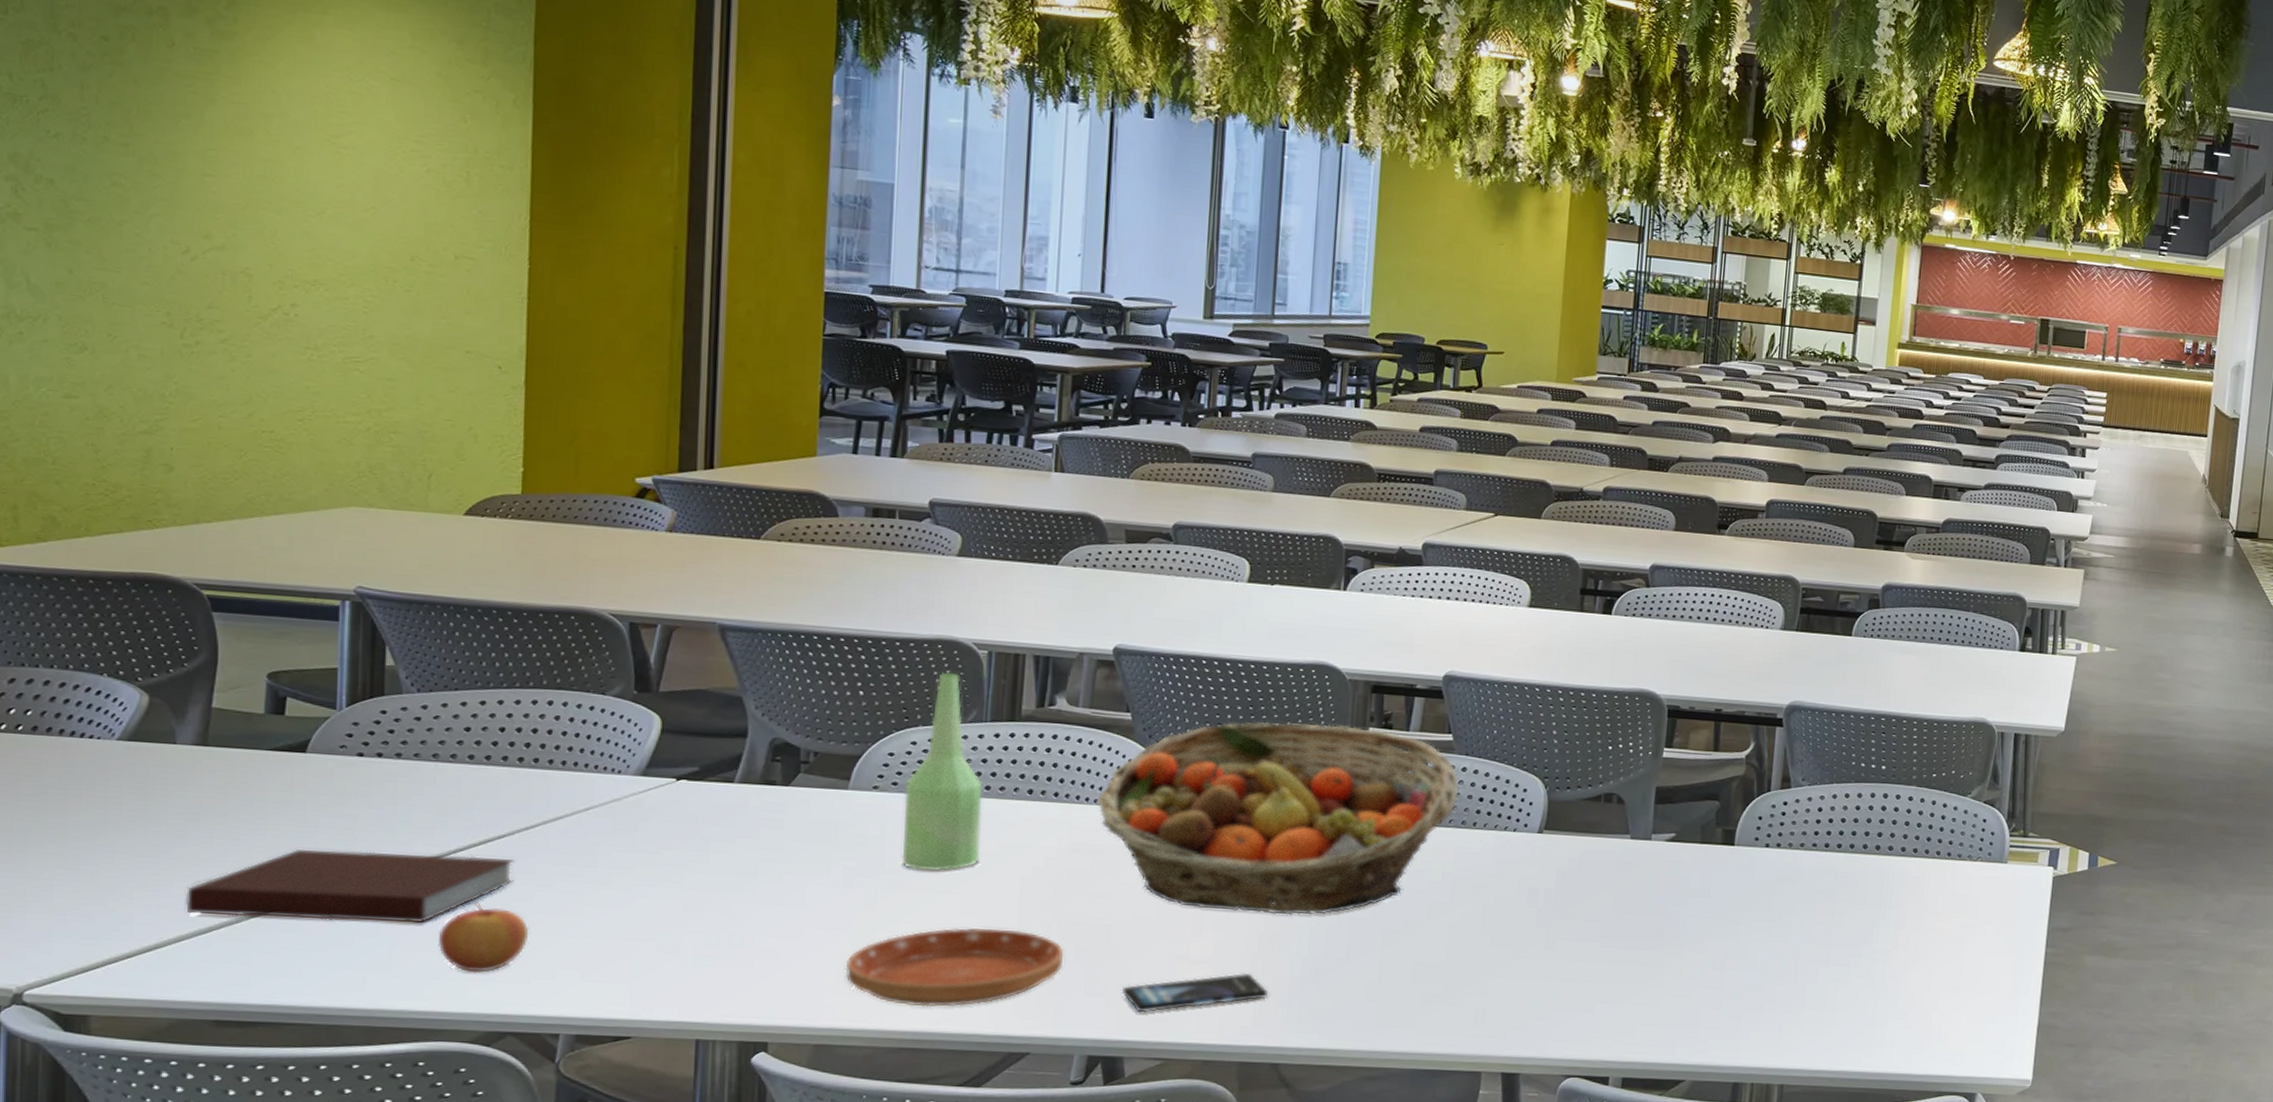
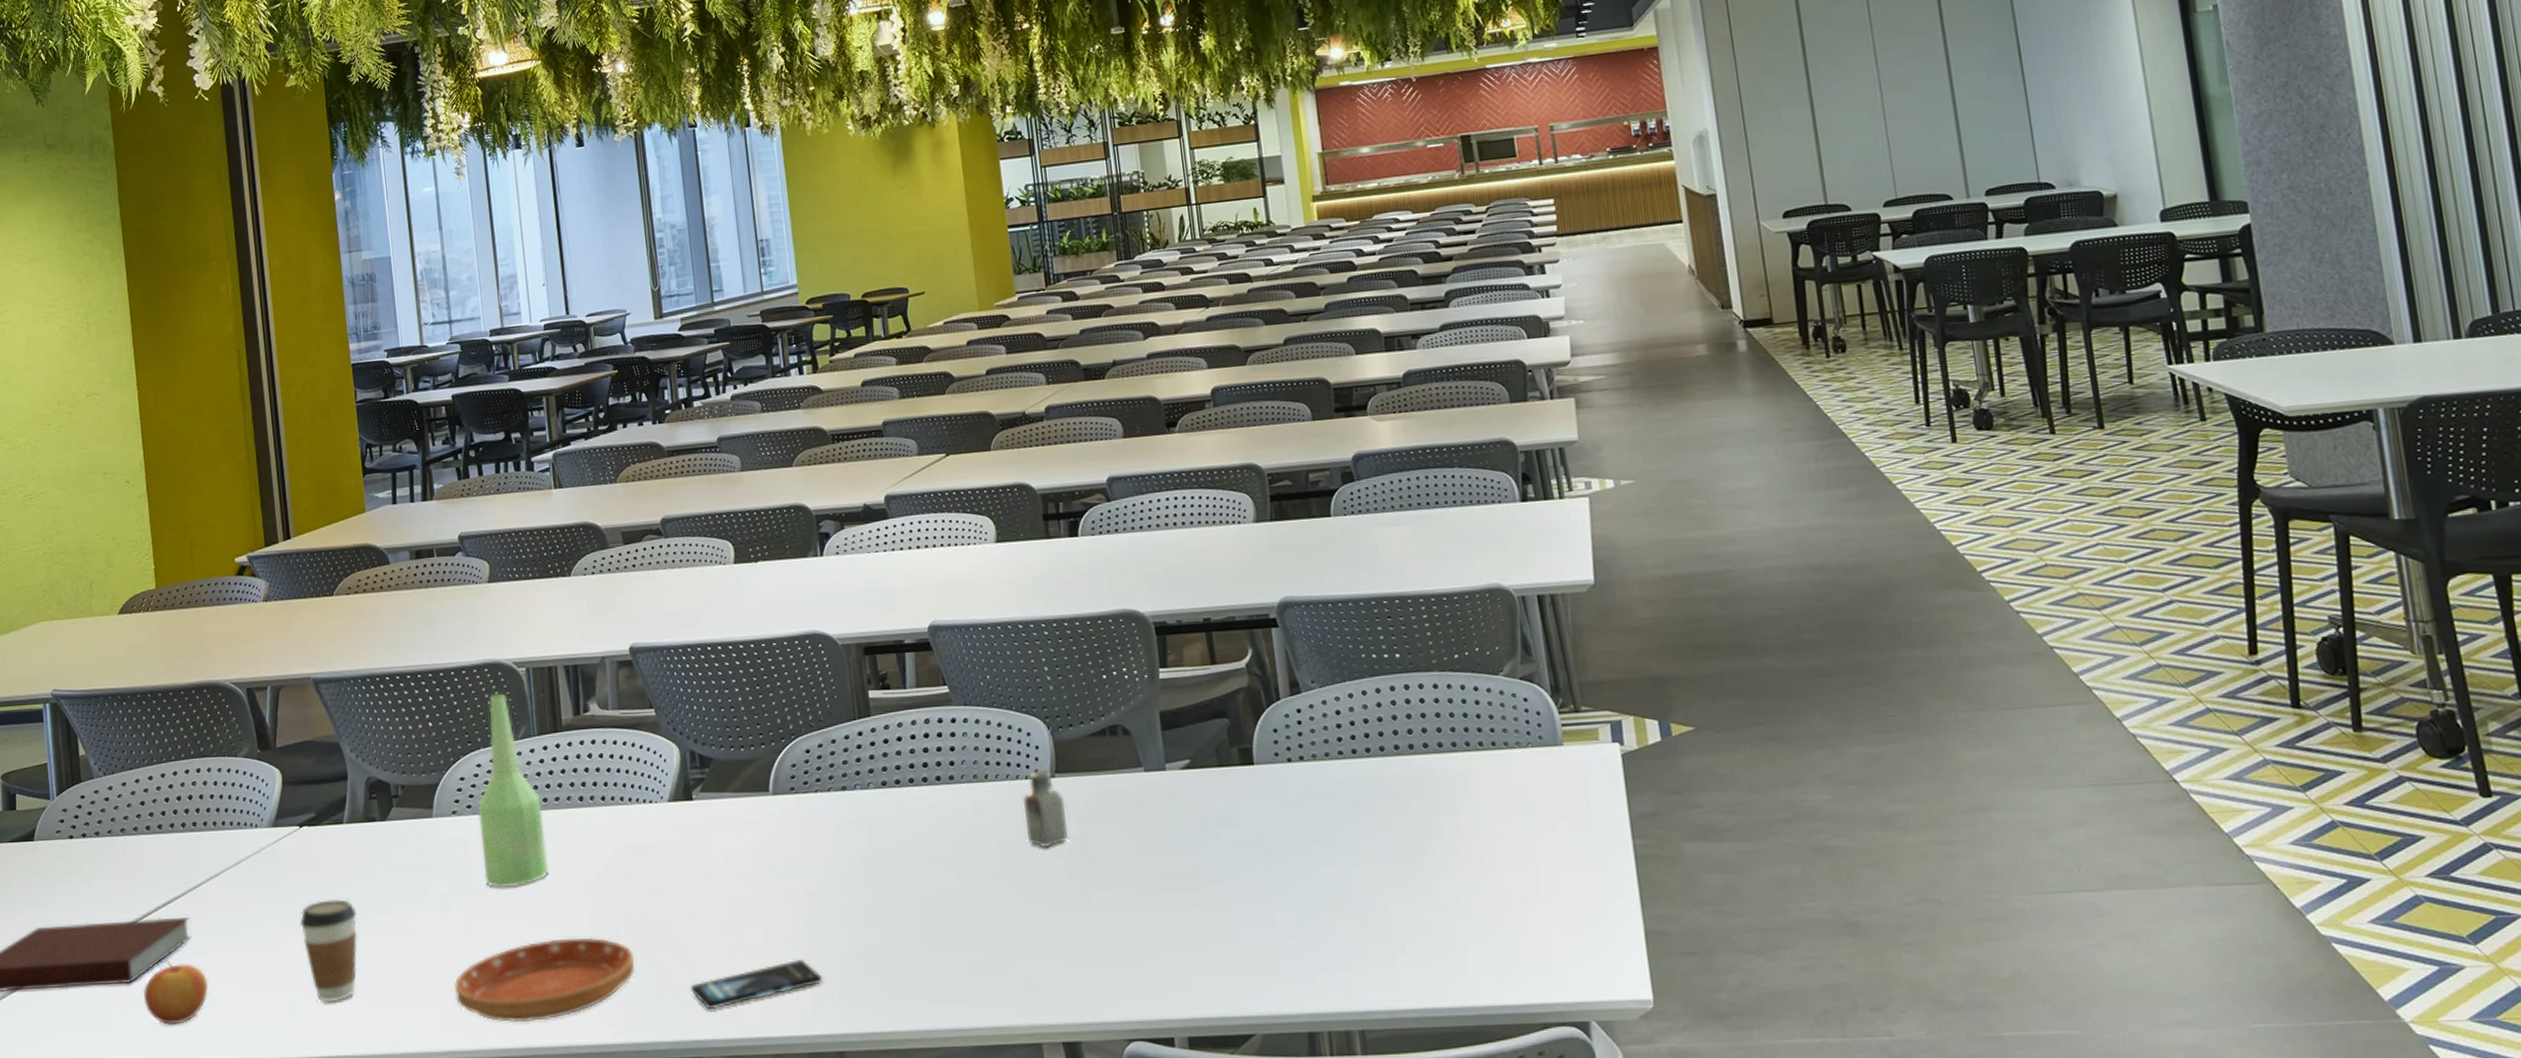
coffee cup: none [660,859,736,967] -> present [299,899,357,1003]
fruit basket: present [1097,721,1460,915] -> none [638,691,965,897]
saltshaker: none [1505,824,1549,897] -> present [1022,769,1069,848]

